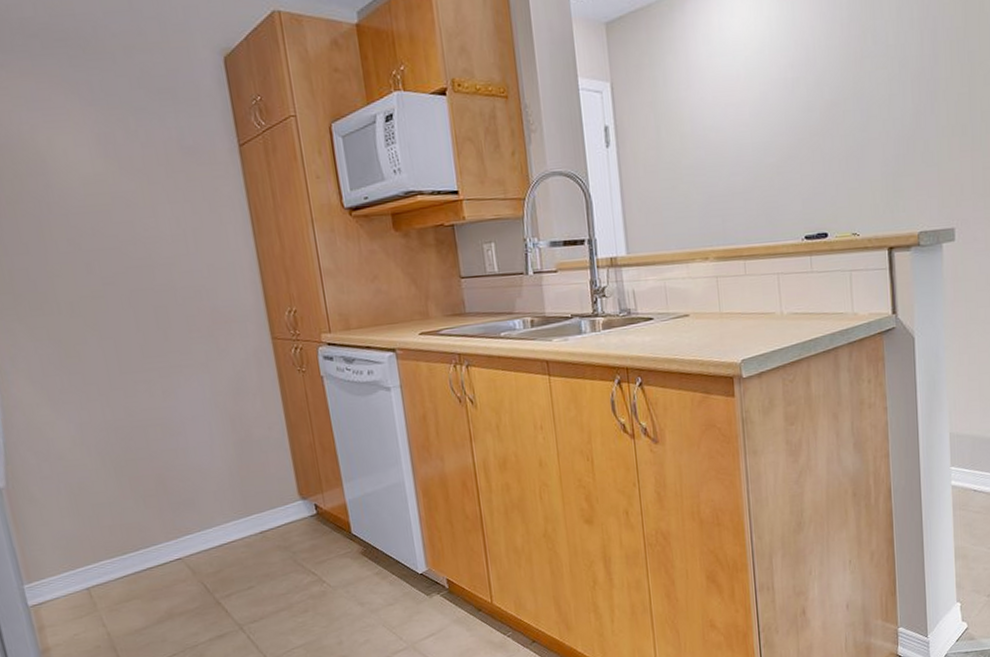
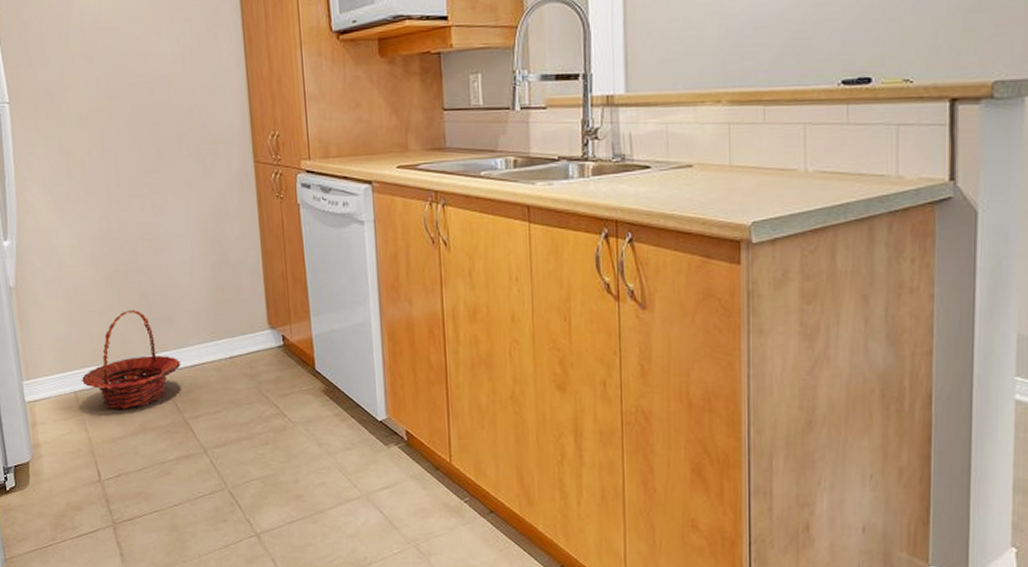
basket: none [93,496,208,601] -> present [81,309,182,409]

